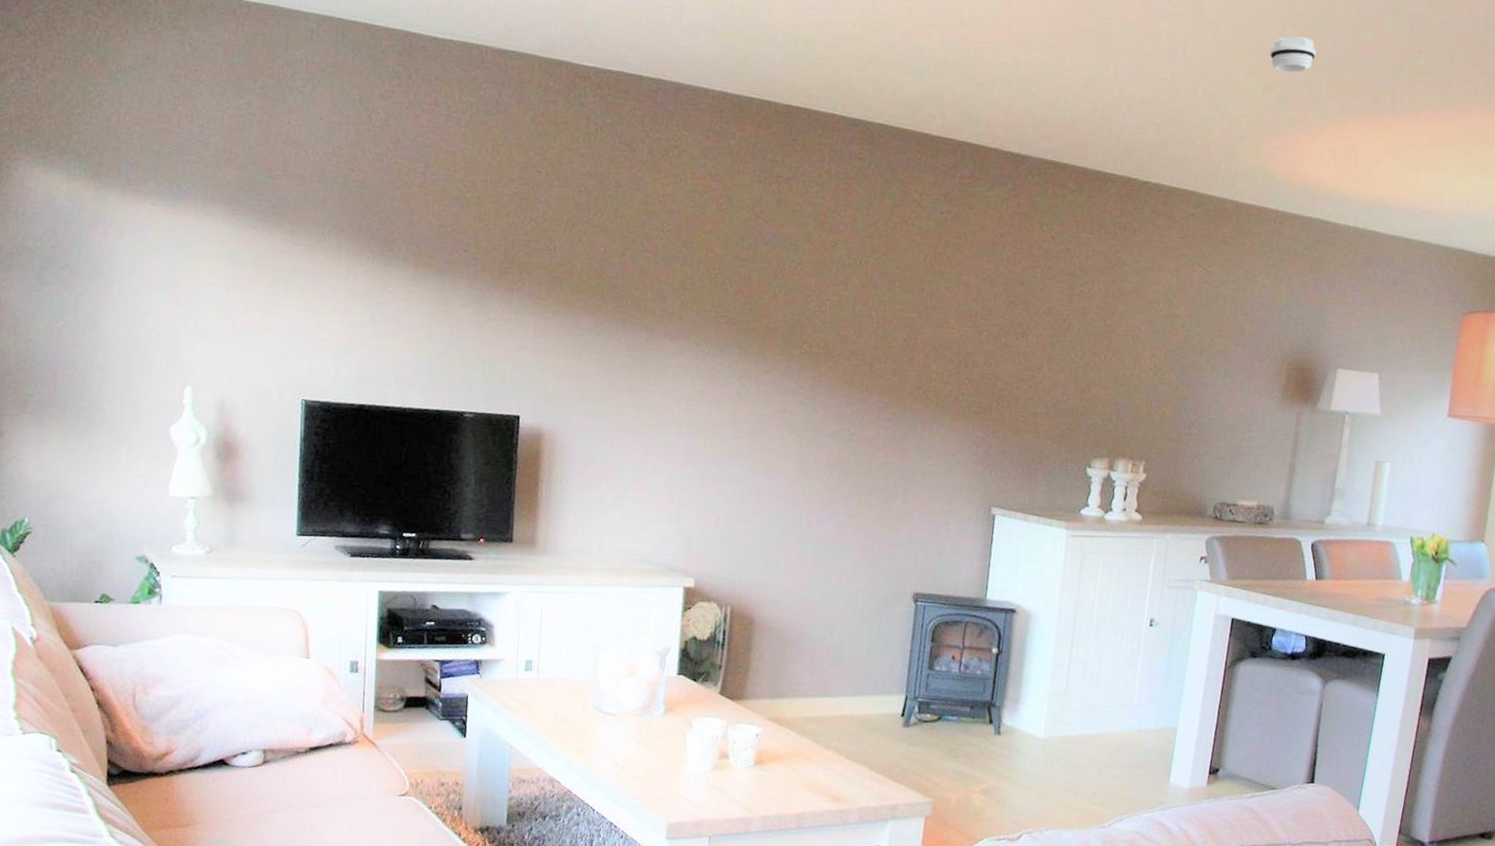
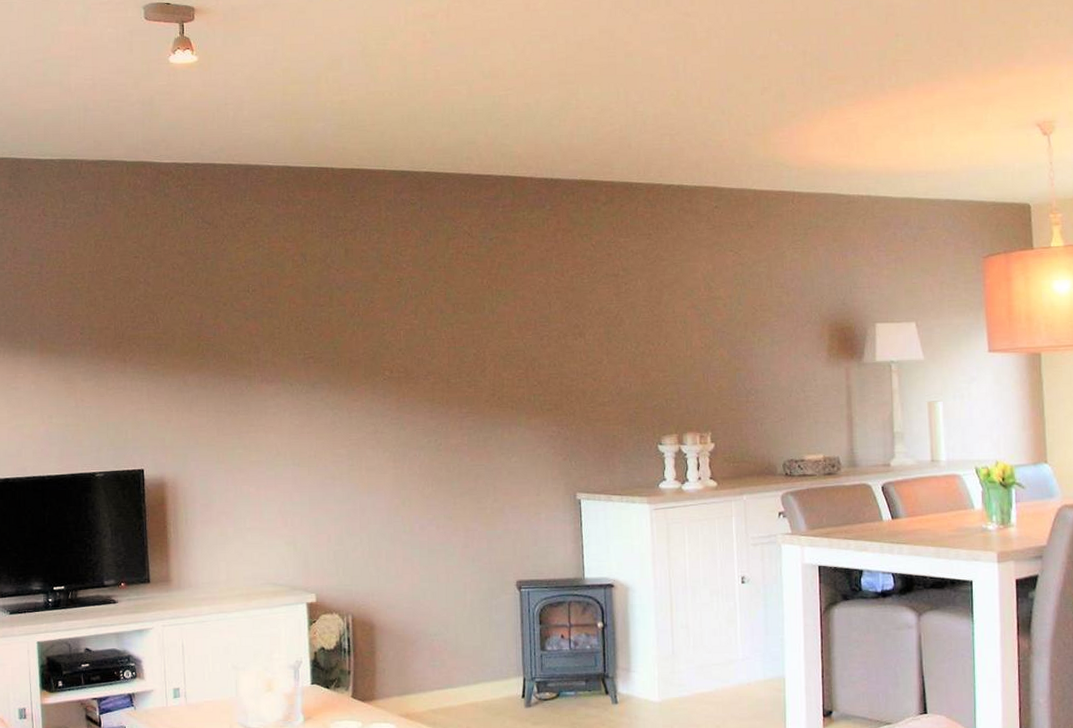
smoke detector: present [1270,36,1317,73] -> none [762,40,804,73]

